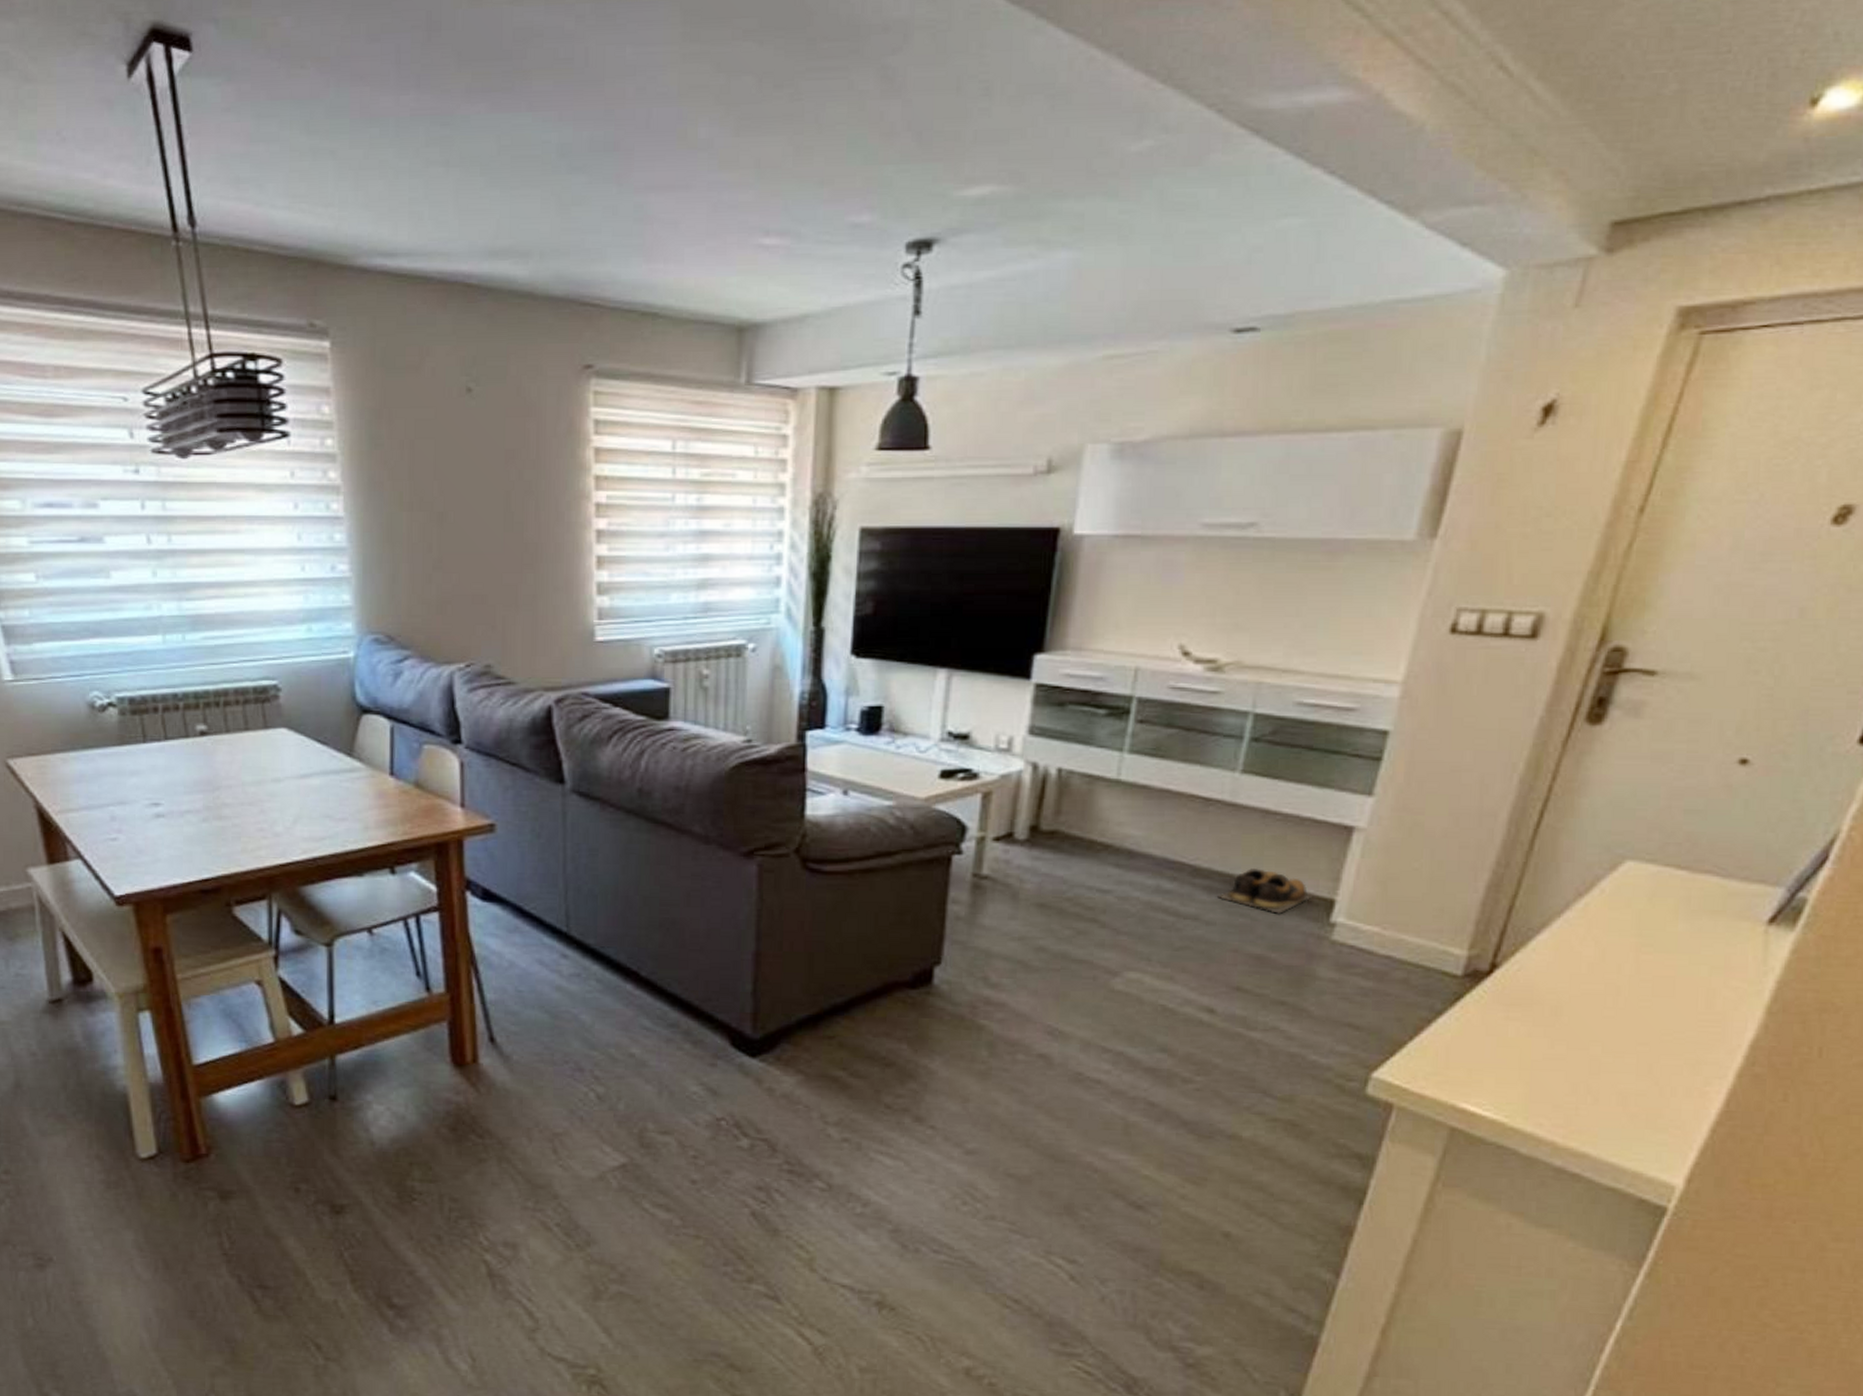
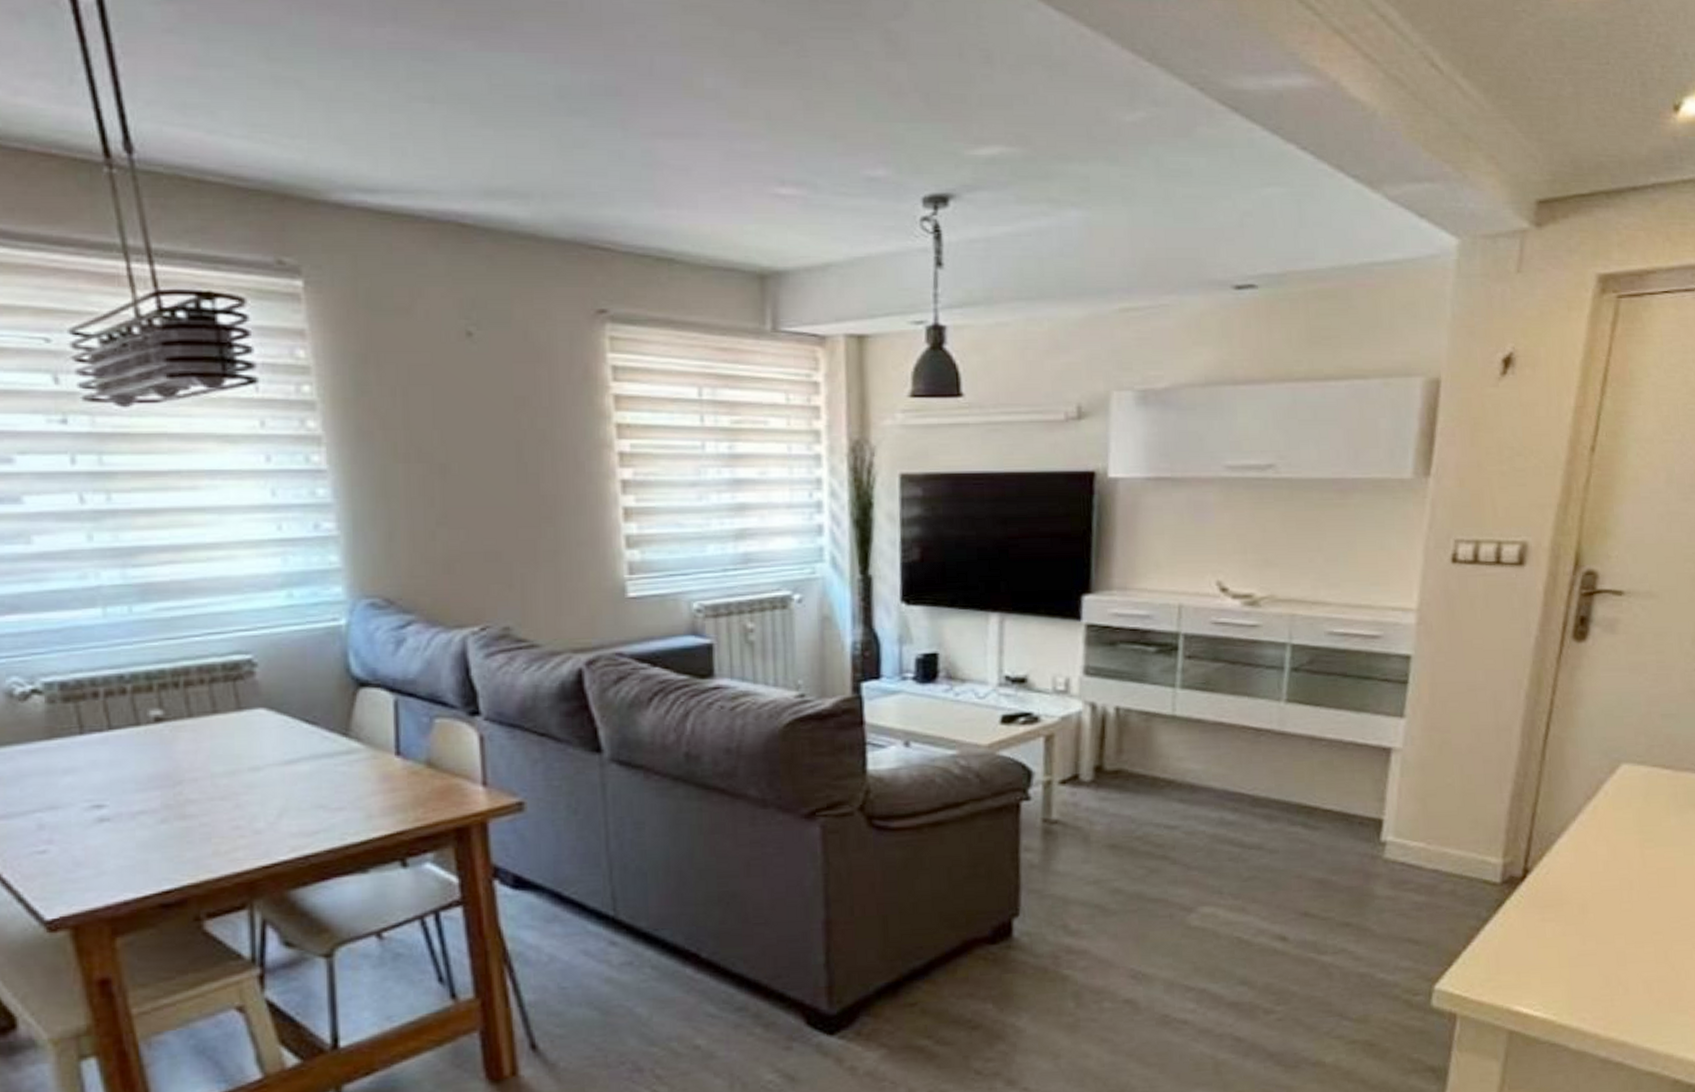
shoes: present [1217,868,1312,914] -> none [1277,794,1362,837]

